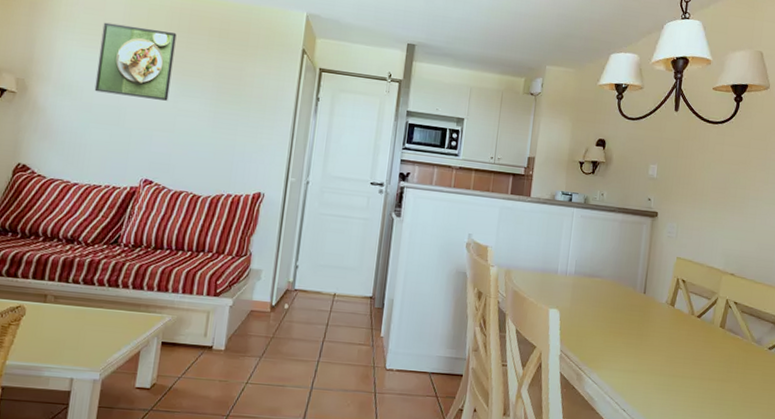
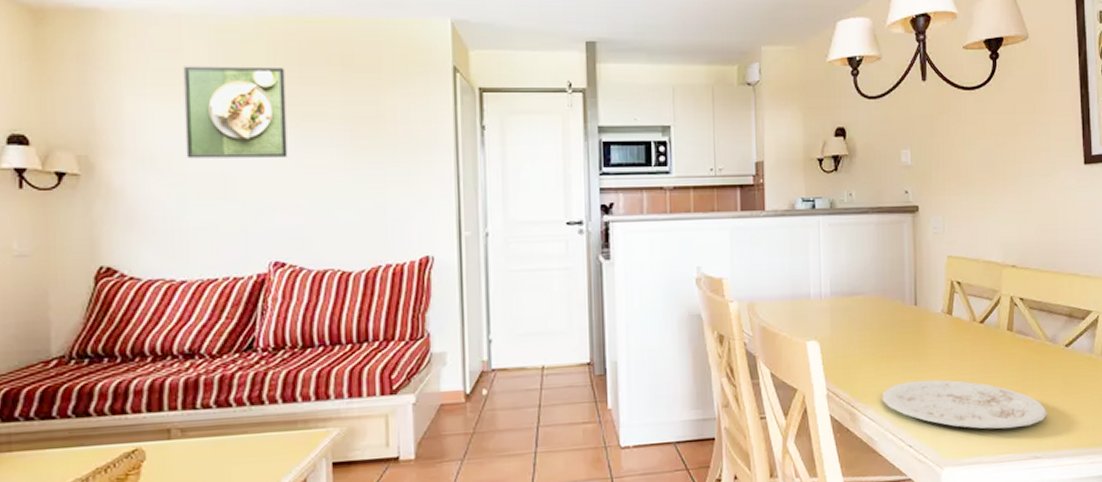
plate: none [605,356,746,411] -> present [882,379,1047,429]

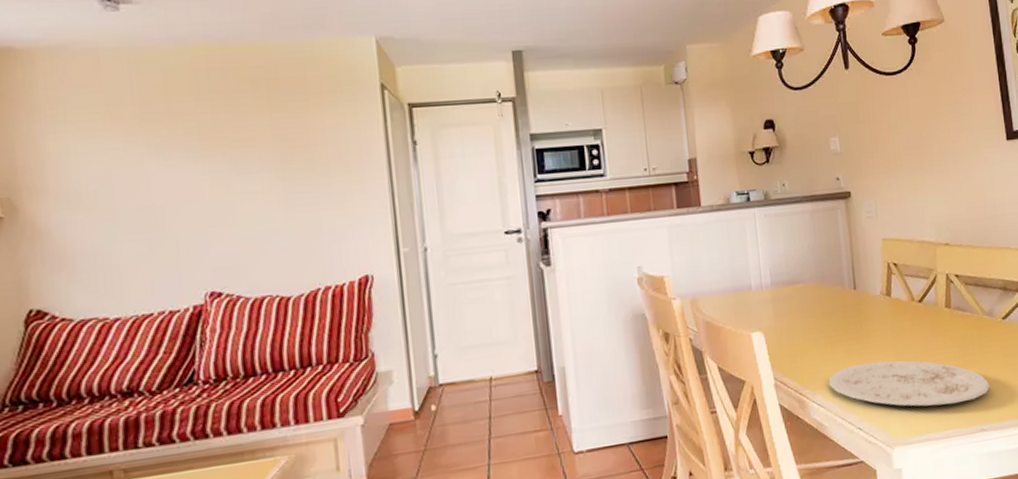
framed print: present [183,66,288,159] -> none [104,96,218,194]

